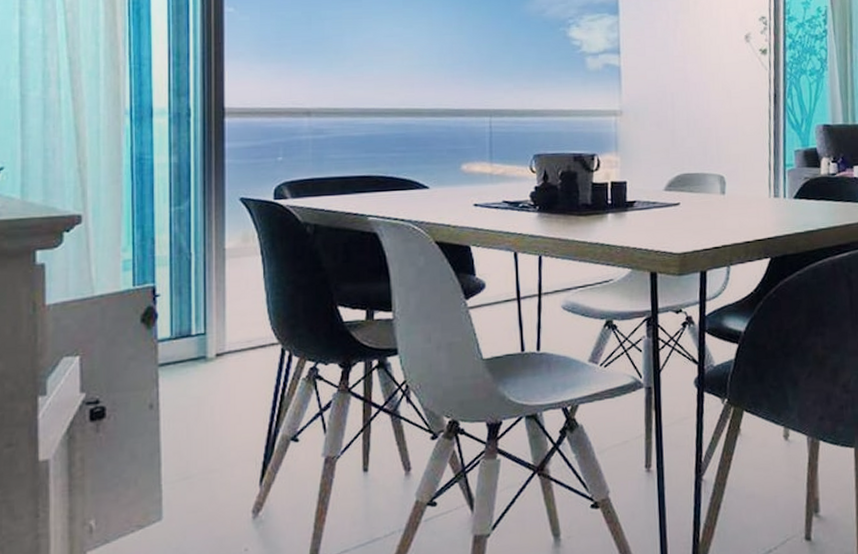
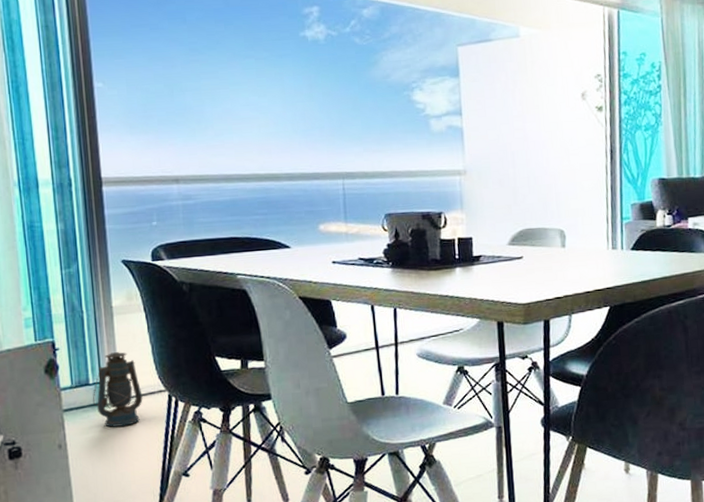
lantern: none [193,299,252,385] -> present [92,352,143,427]

